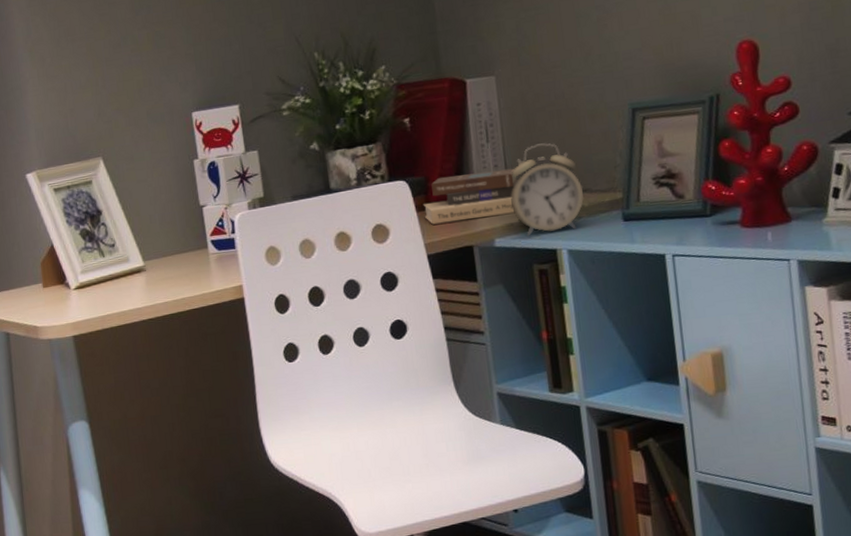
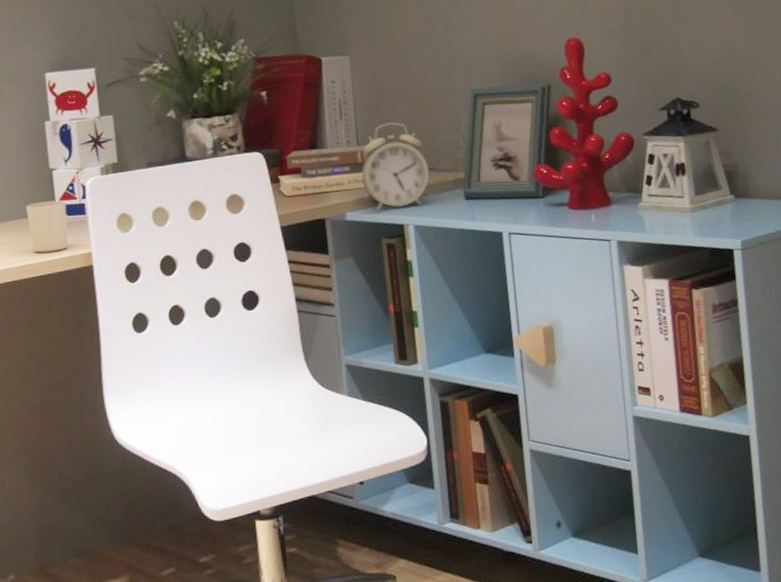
mug: none [179,235,220,287] -> present [25,200,68,253]

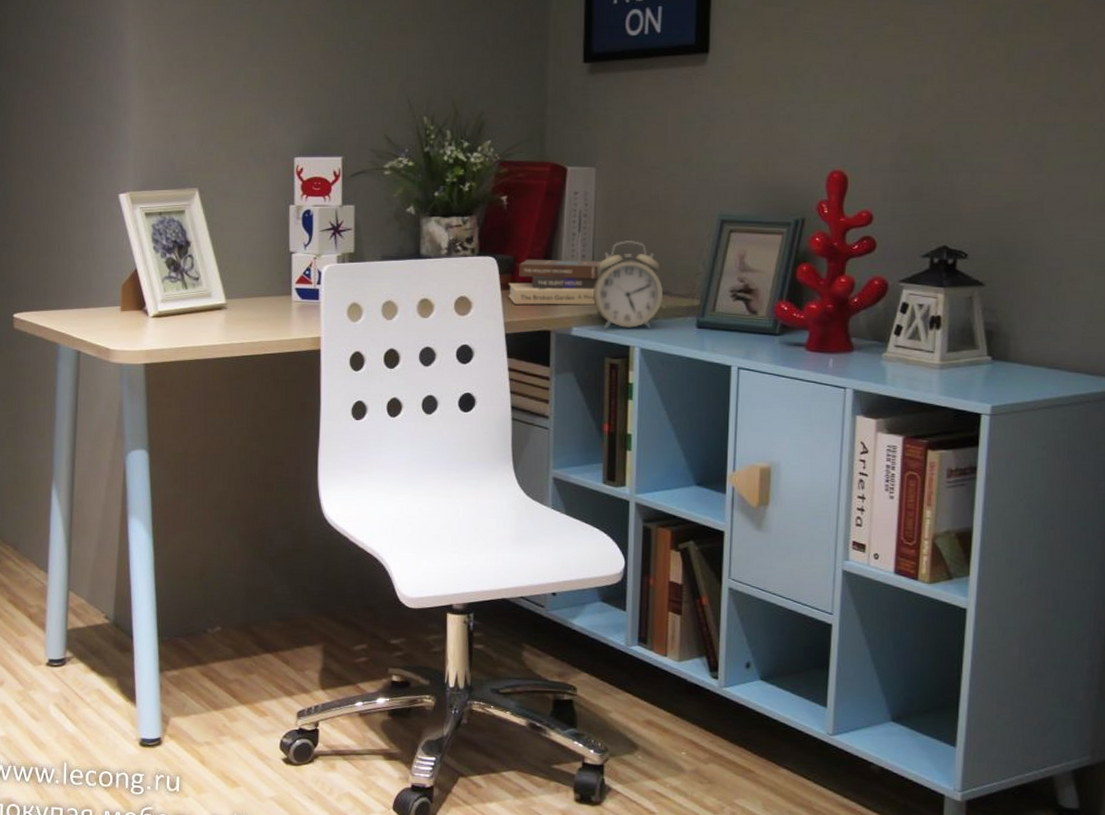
mug: present [25,200,68,253] -> none [263,283,302,332]

